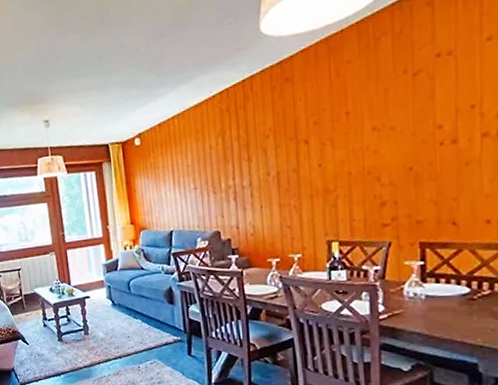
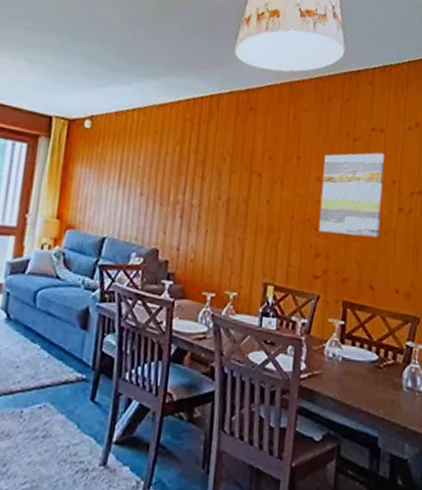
wall art: none [378,79,459,181] -> present [319,152,384,238]

